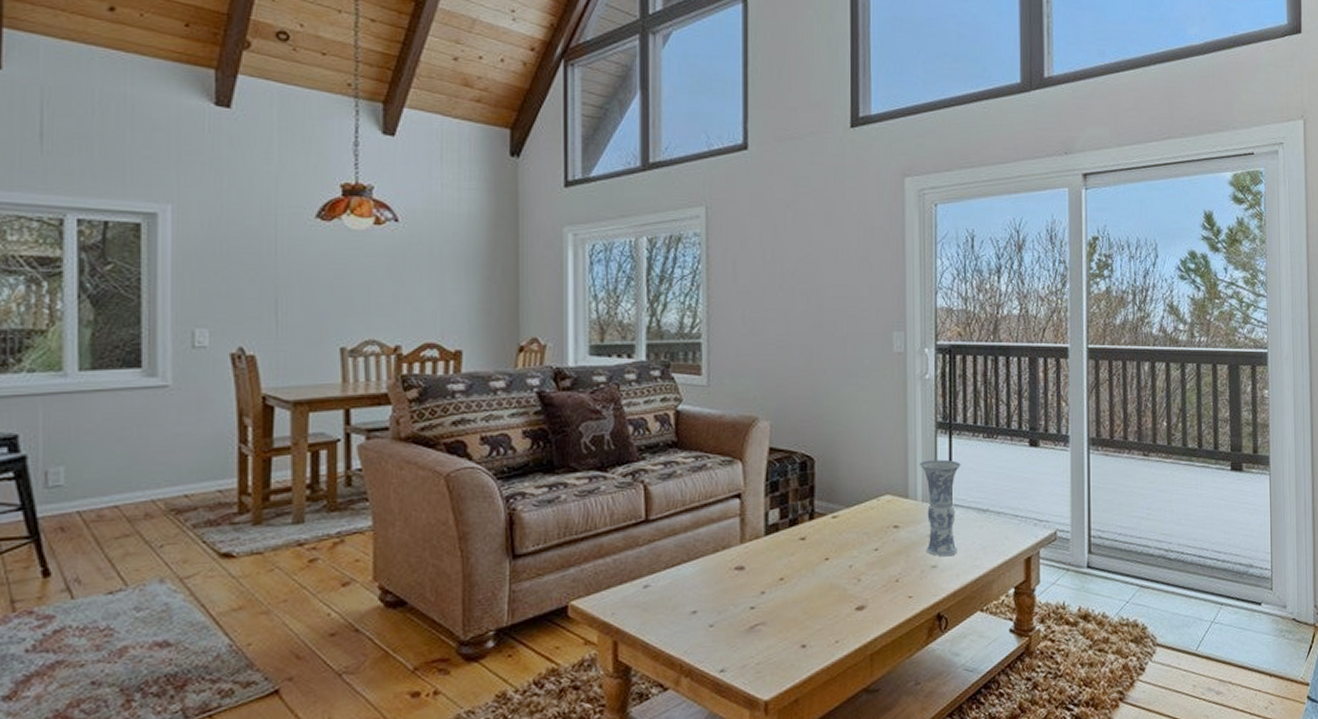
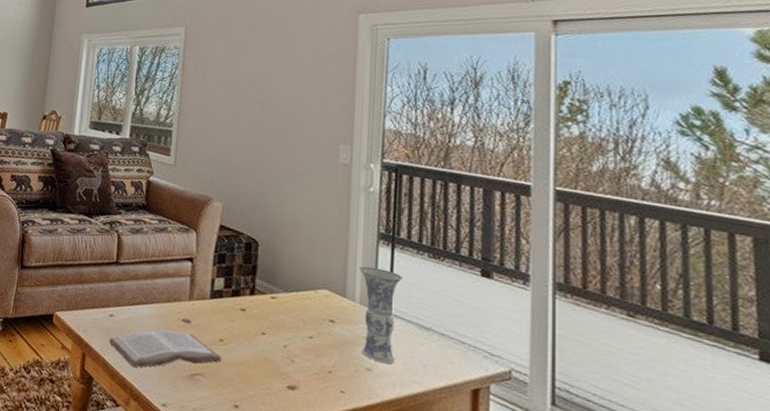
book: none [646,581,784,640] -> present [108,330,222,368]

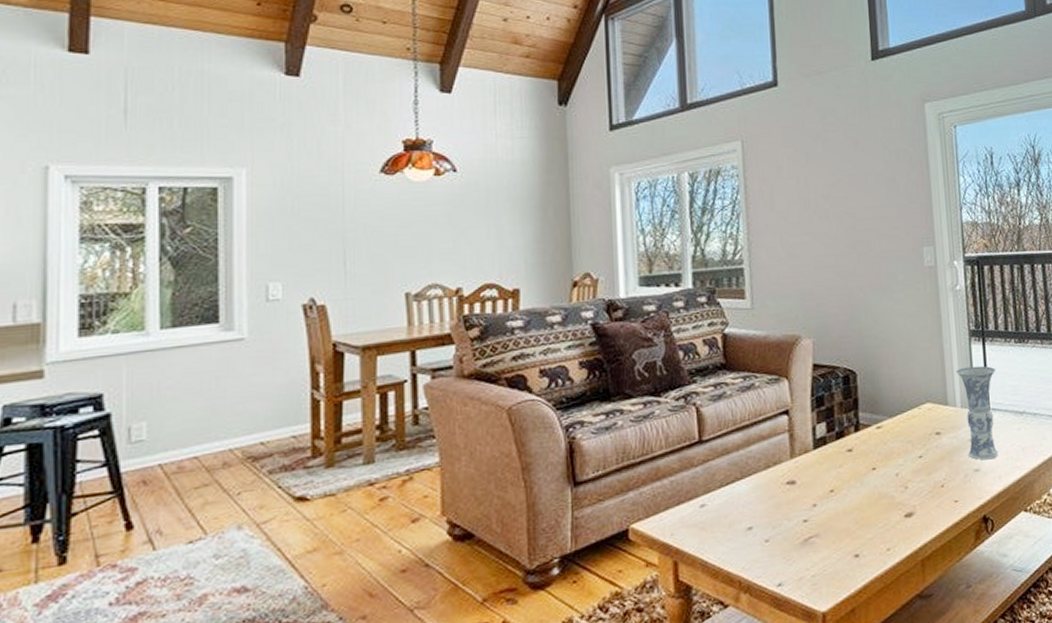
book: present [108,330,222,368] -> none [704,495,835,557]

